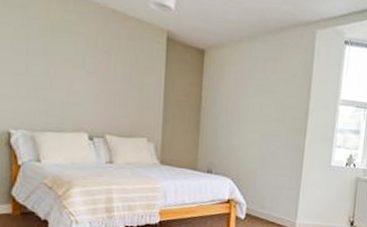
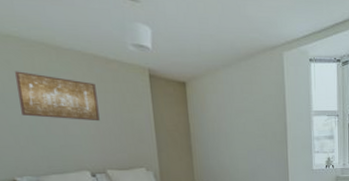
wall art: none [28,17,109,81] -> present [15,71,100,121]

